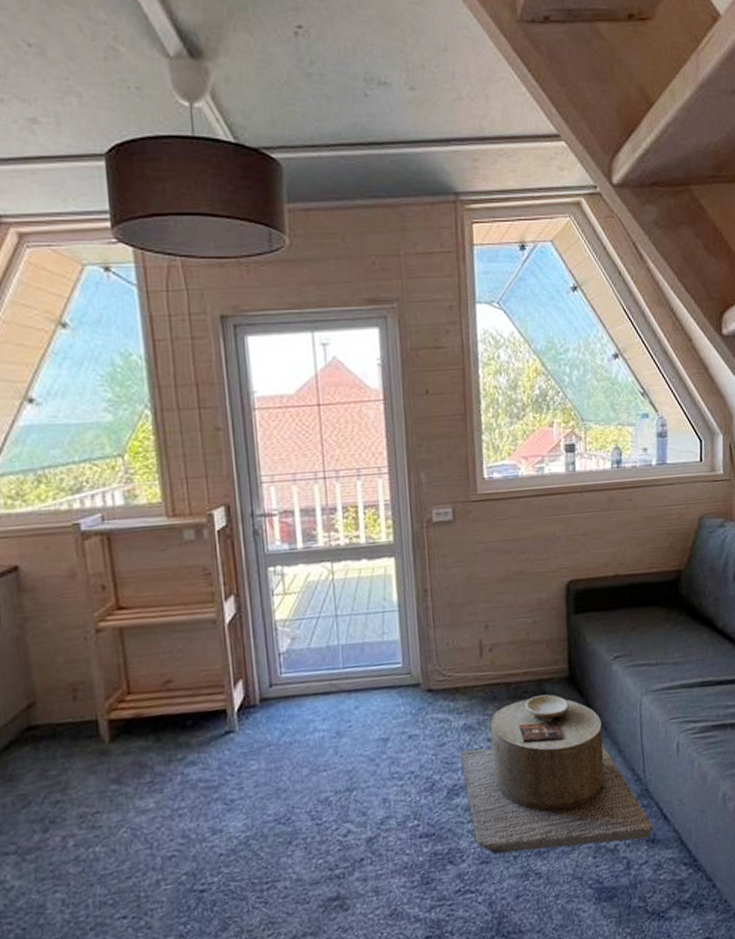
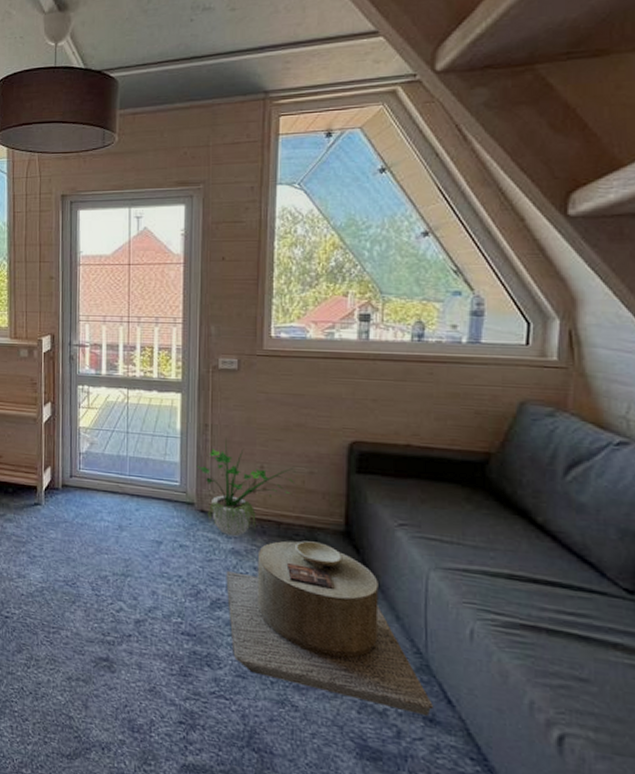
potted plant: none [418,600,521,711] -> present [196,437,296,536]

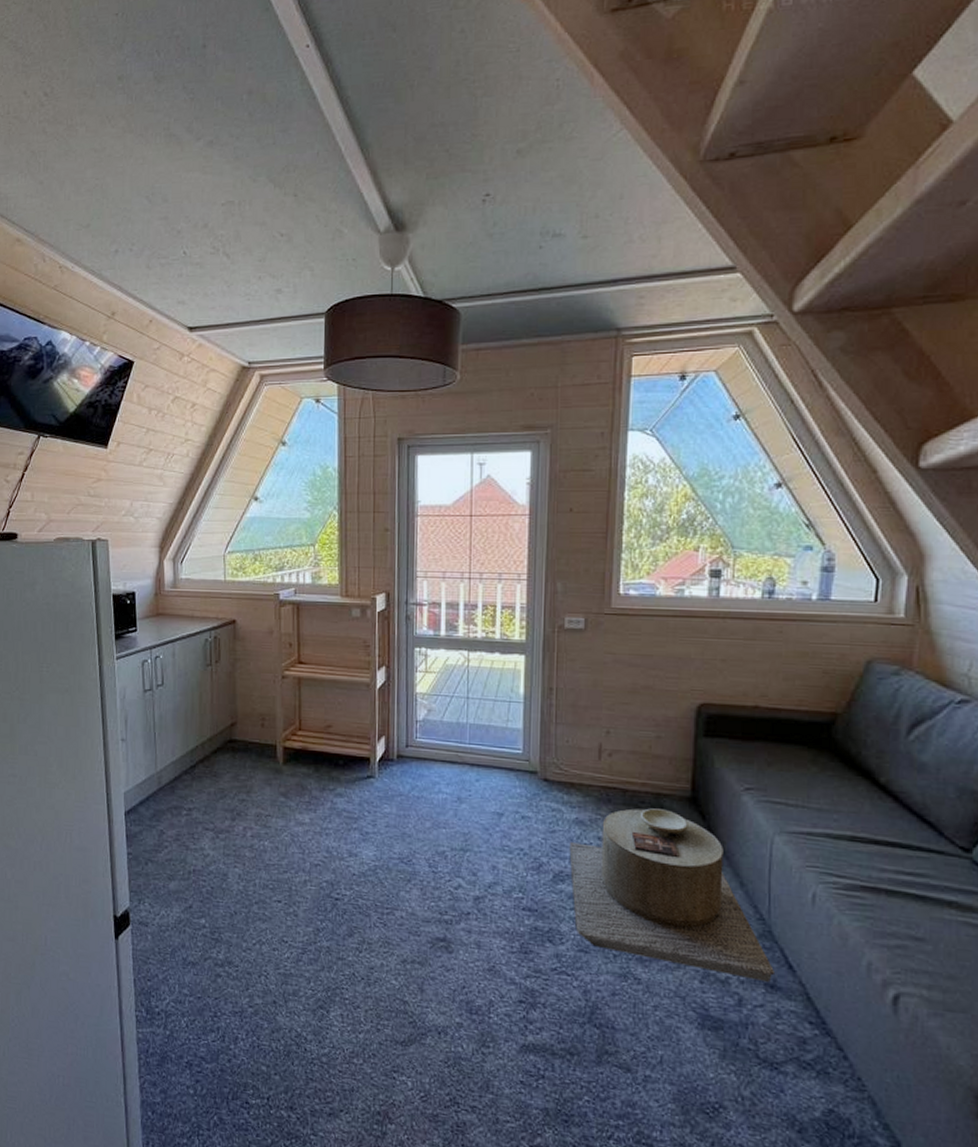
potted plant: present [196,437,296,536] -> none [540,701,643,805]

